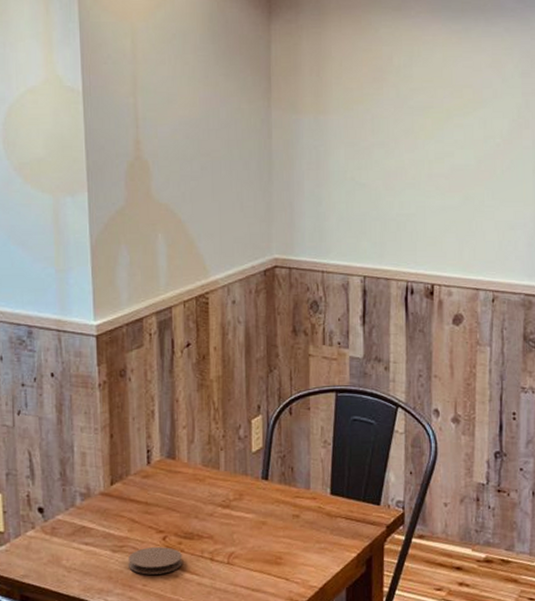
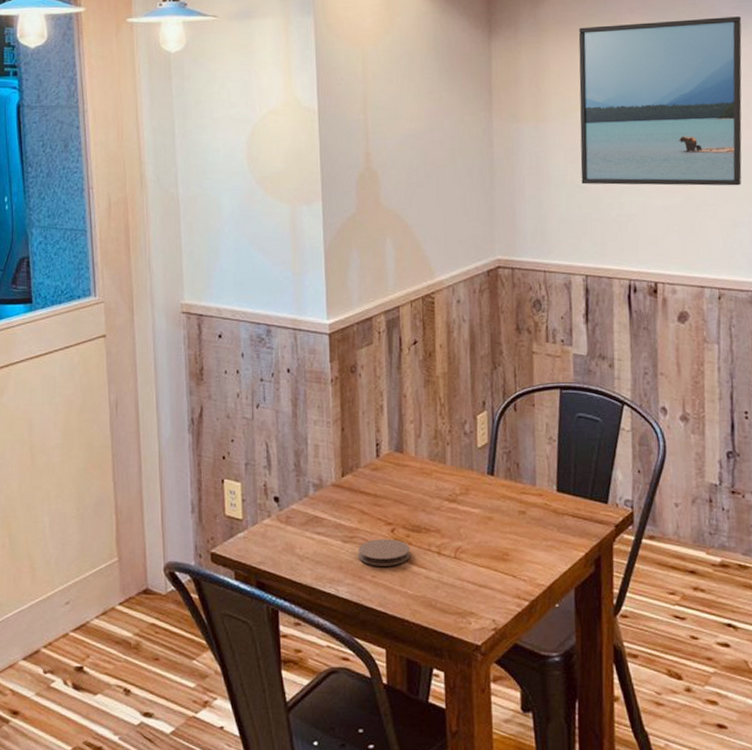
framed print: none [361,11,525,187] -> present [578,16,742,186]

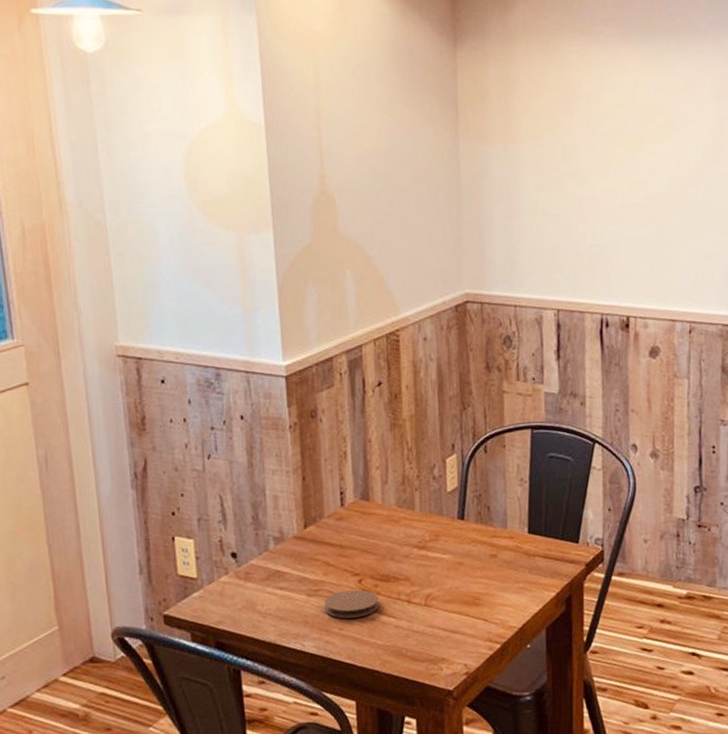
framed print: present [578,16,742,186] -> none [550,32,718,215]

